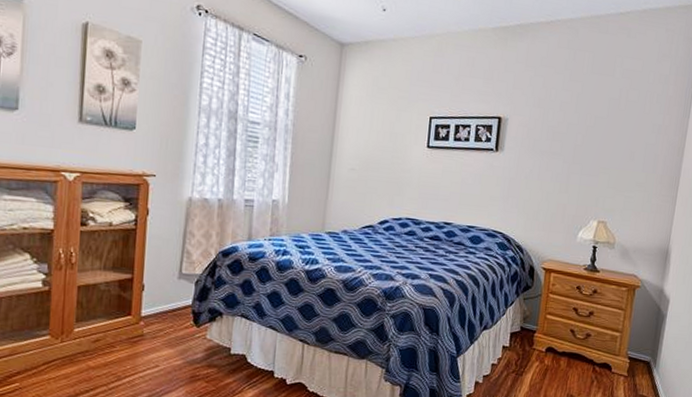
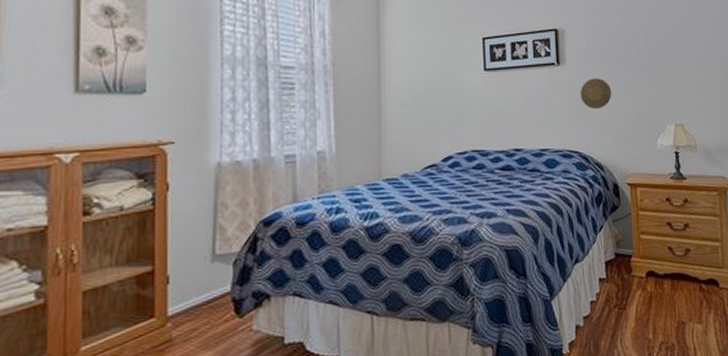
decorative plate: none [512,167,543,197] -> present [580,78,612,110]

